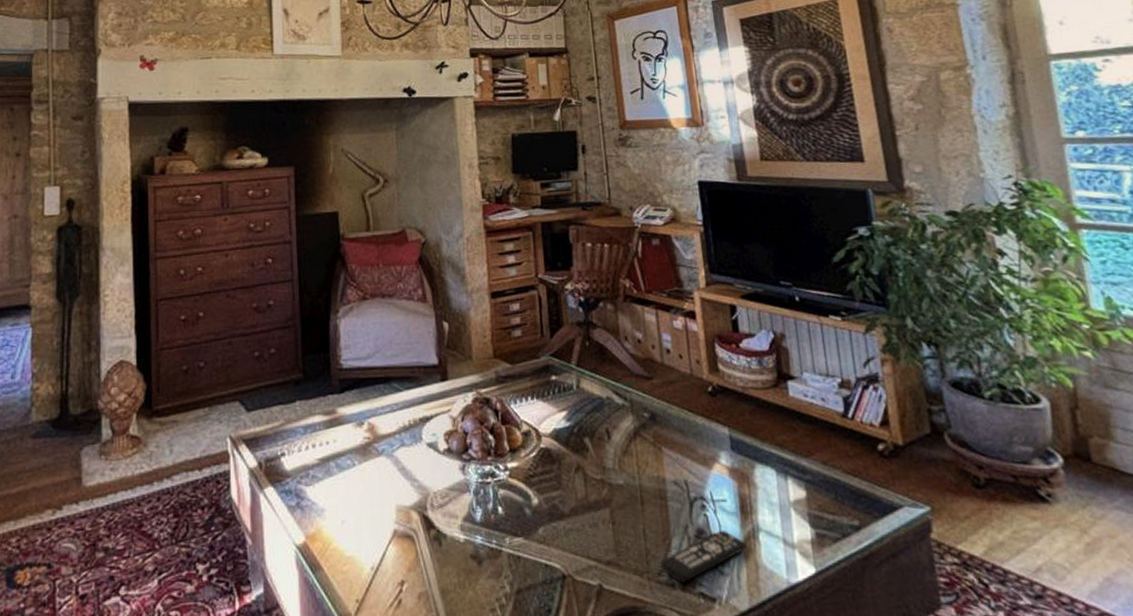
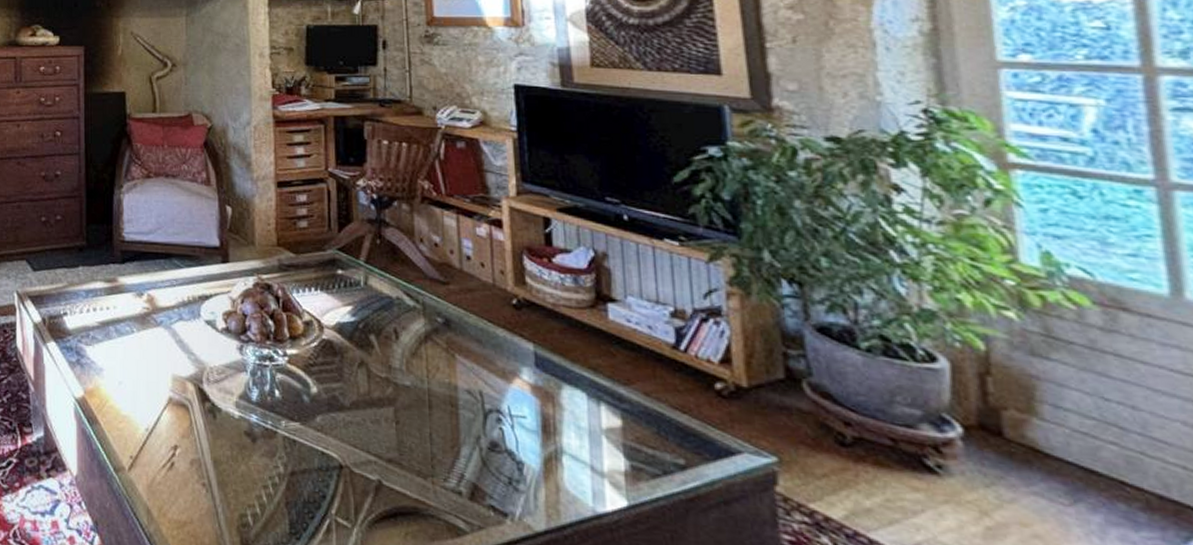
remote control: present [660,530,747,583] -> none [447,446,547,492]

